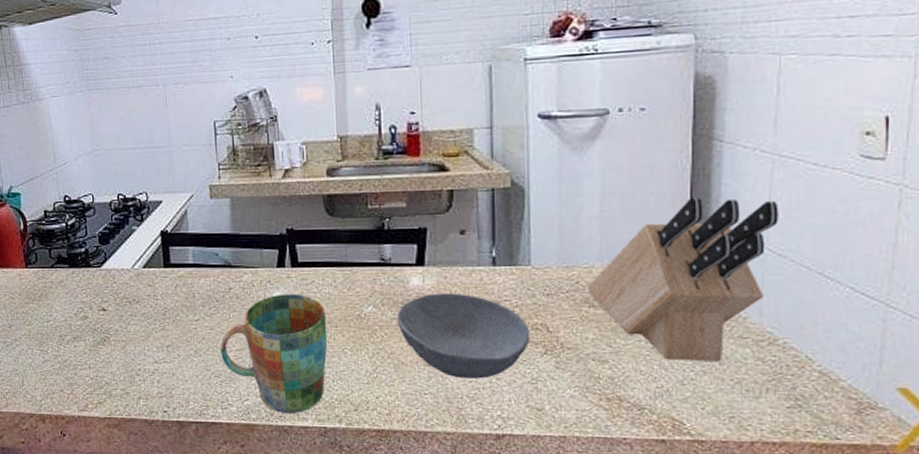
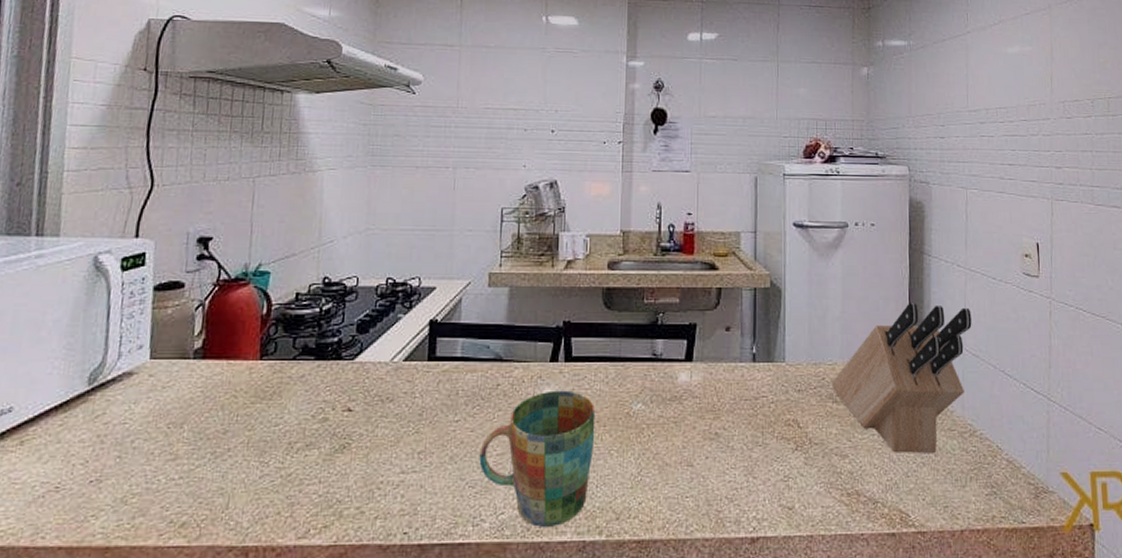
bowl: present [396,293,530,379] -> none [664,389,783,479]

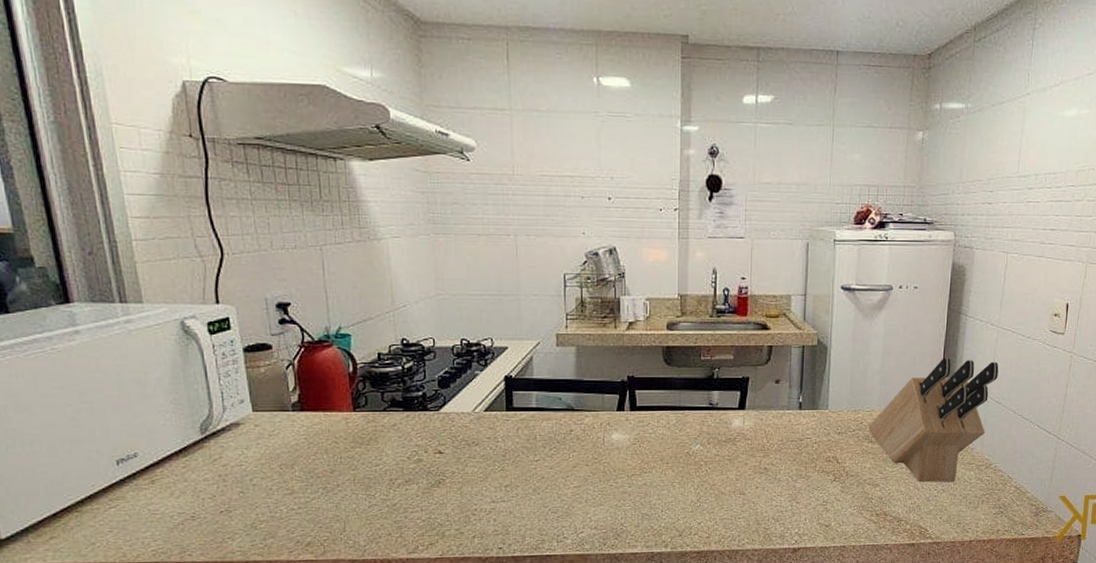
mug: present [479,390,596,527] -> none [559,434,659,542]

